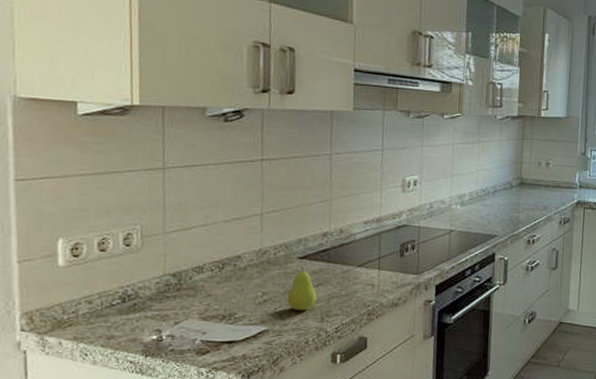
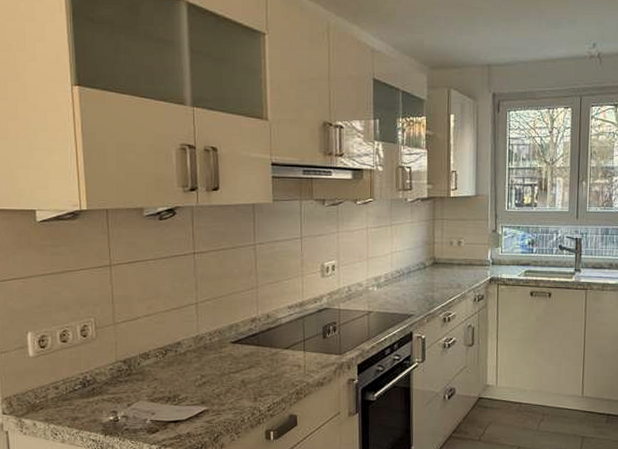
fruit: present [287,266,317,311] -> none [223,350,249,392]

